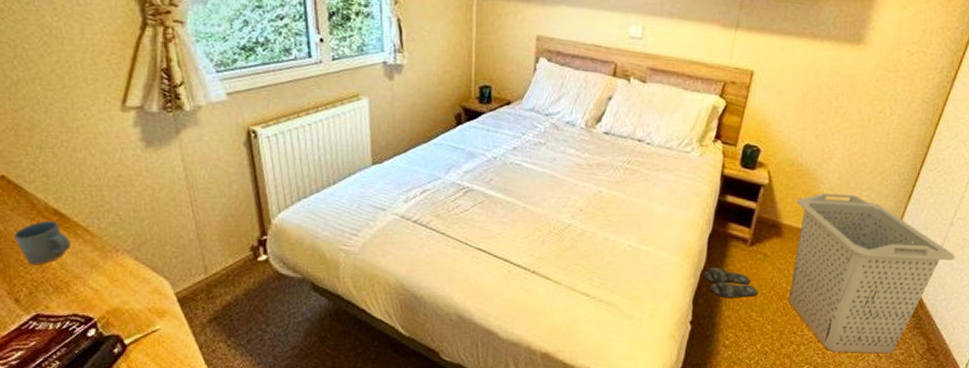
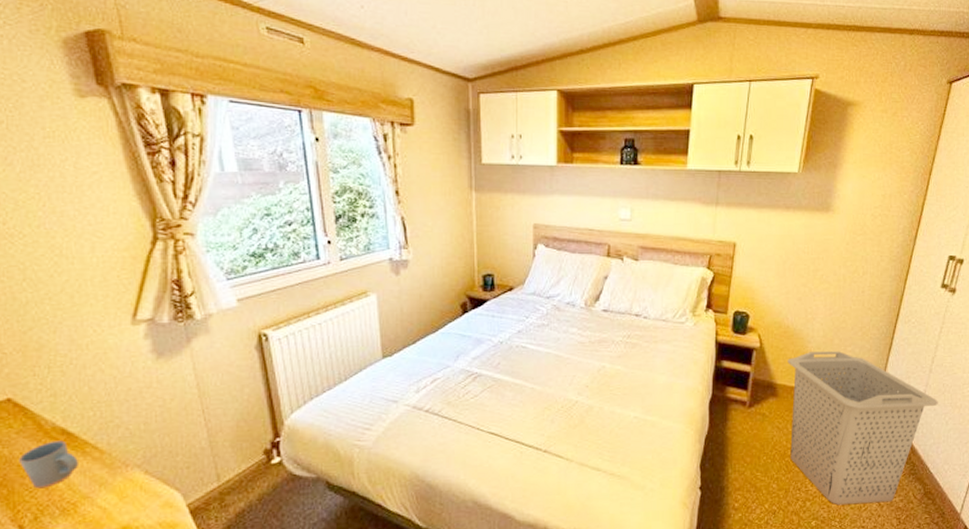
slippers: present [703,267,758,298] -> none [707,431,761,461]

